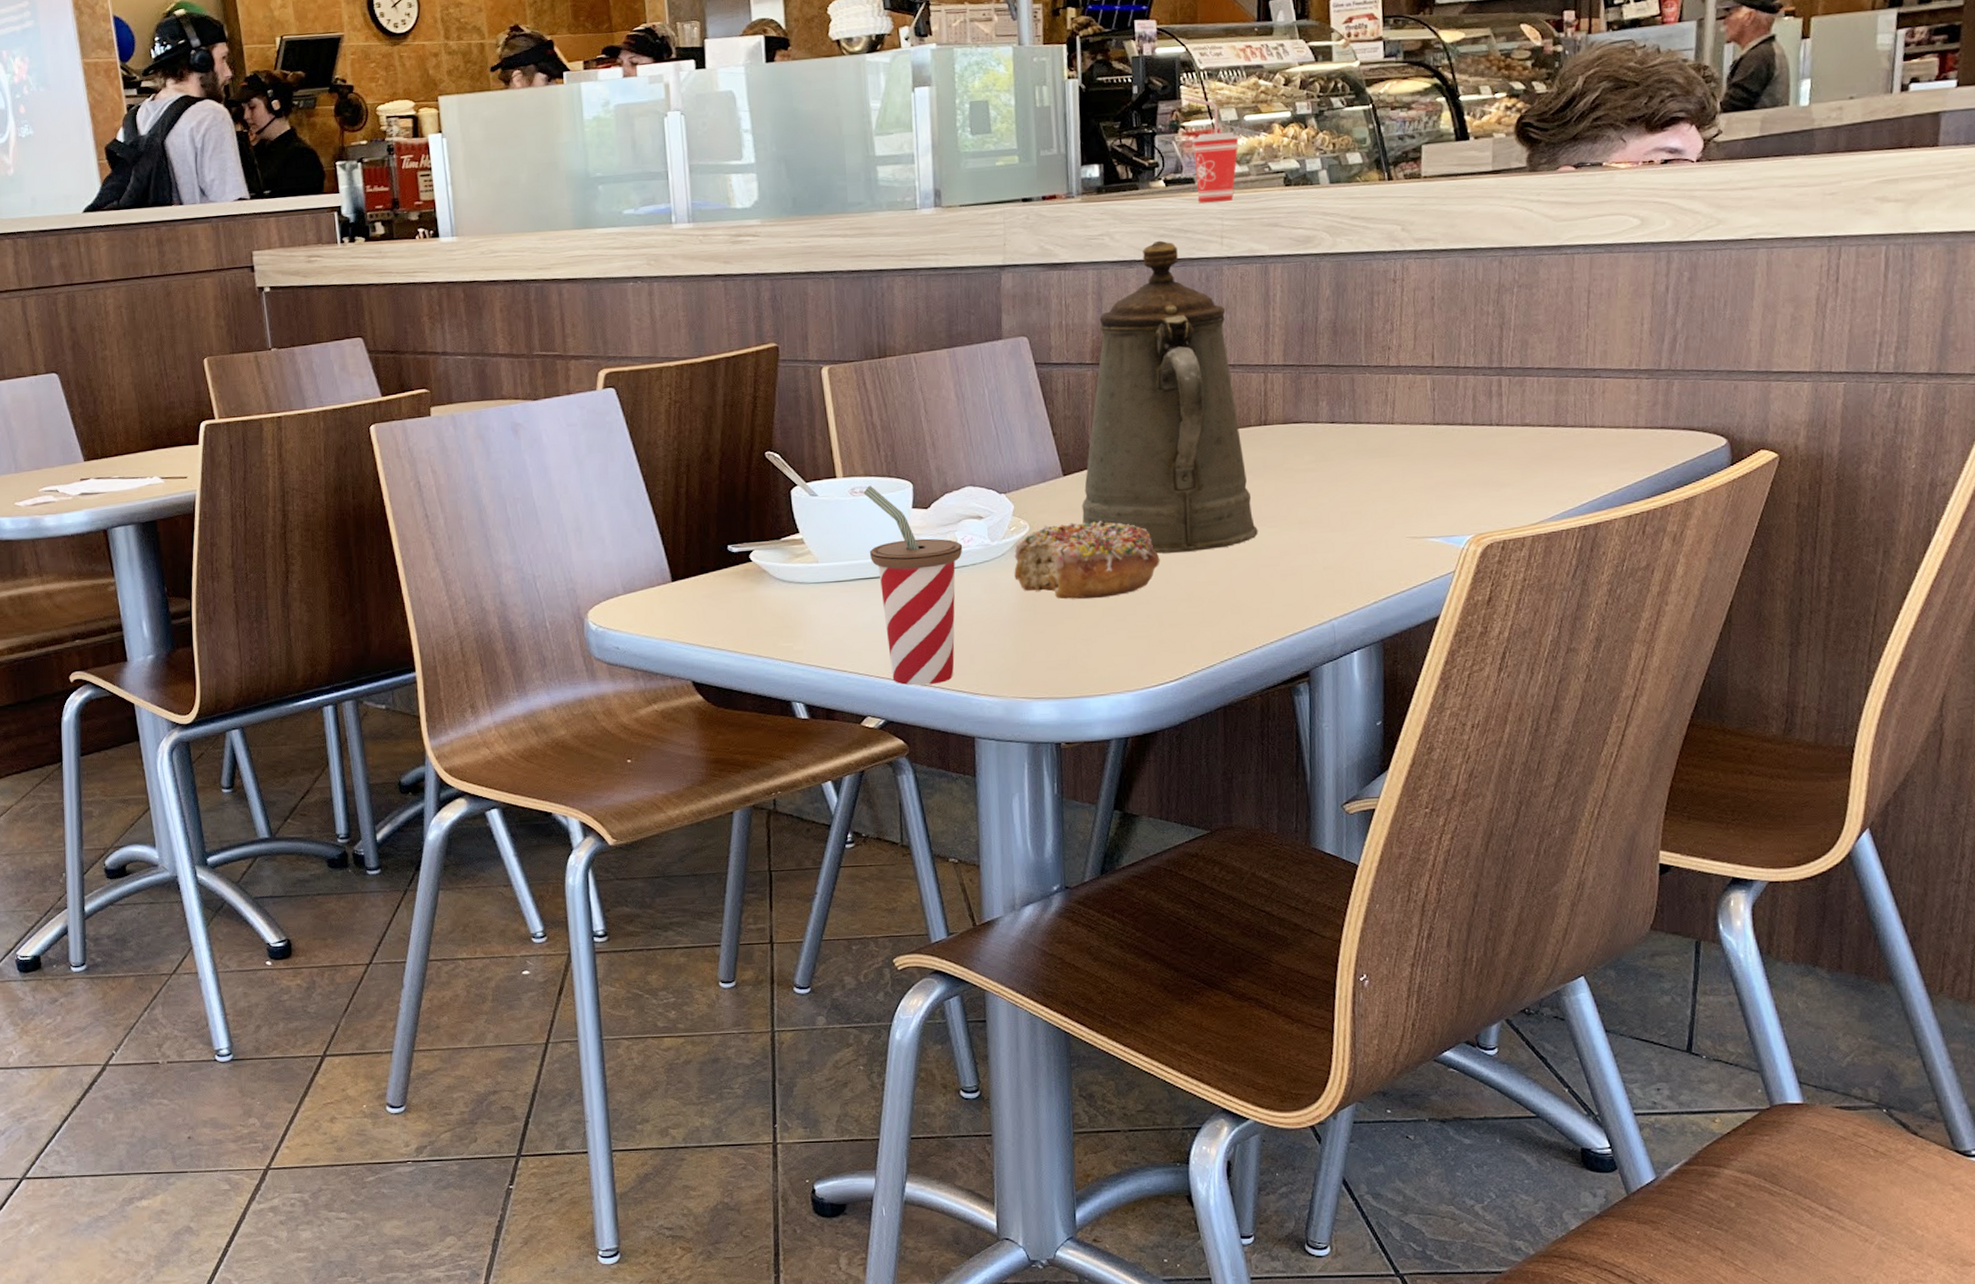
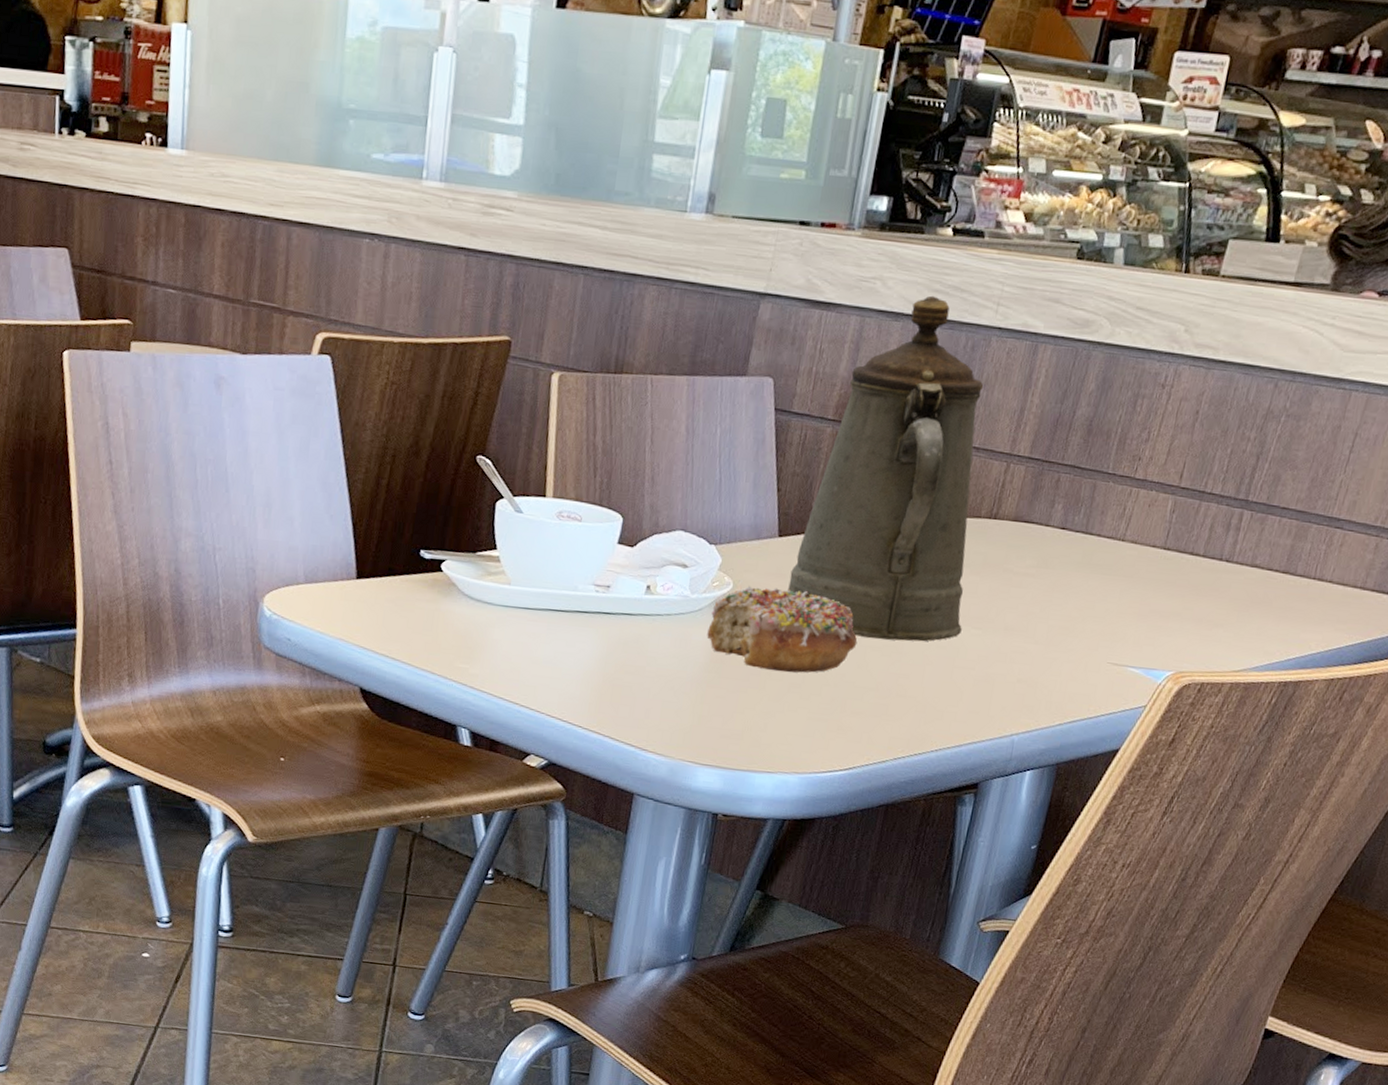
beverage cup: present [863,485,963,686] -> none [563,511,661,733]
beverage cup: present [1185,97,1240,203] -> none [983,137,1044,265]

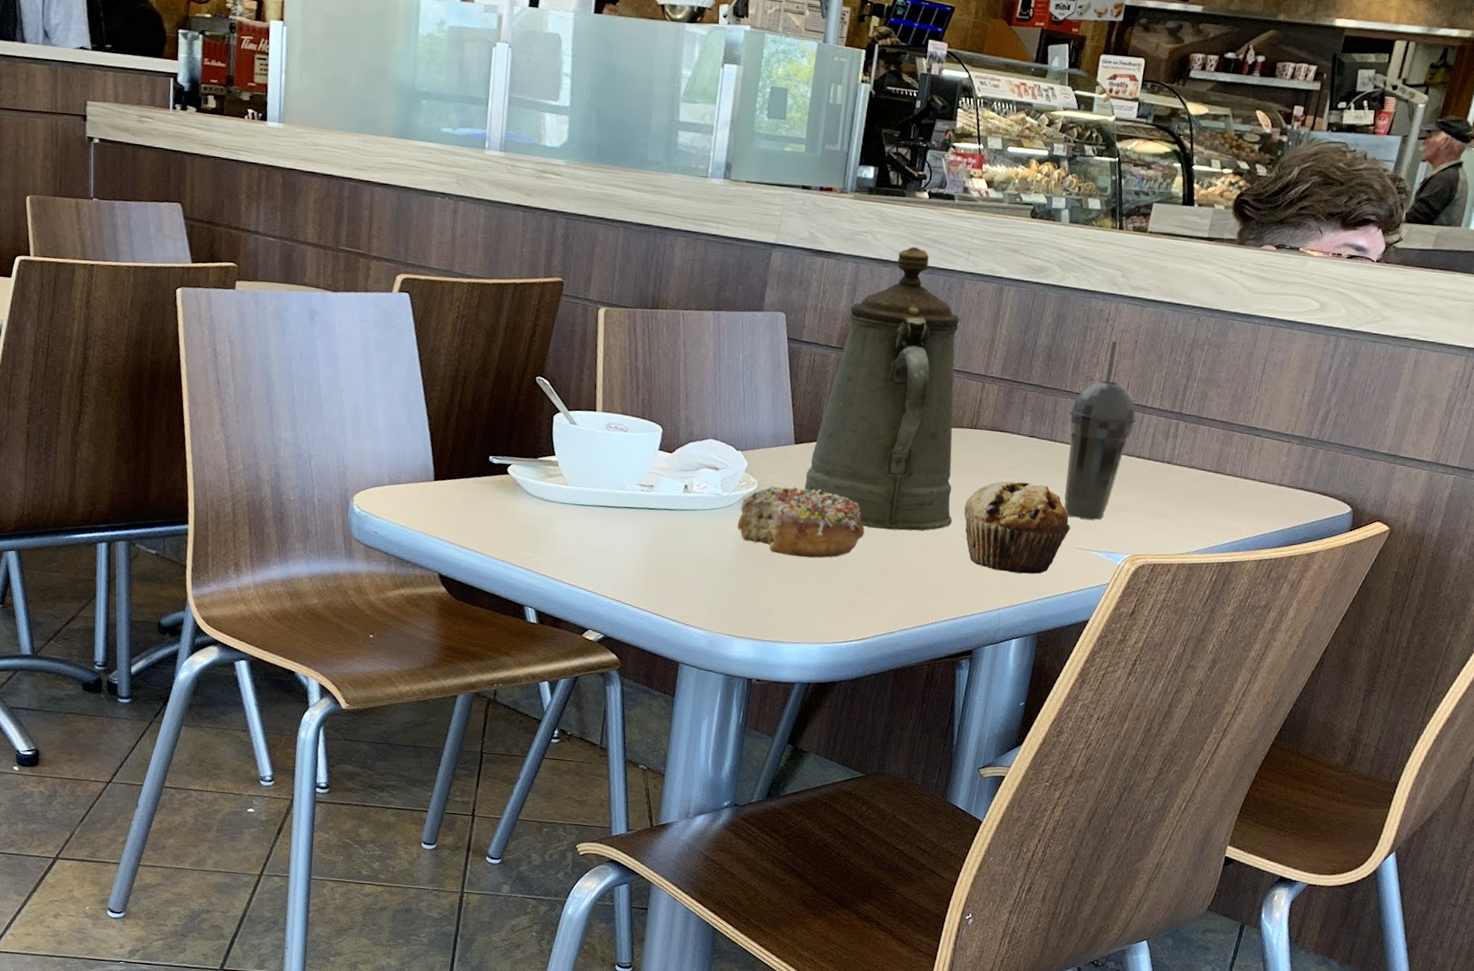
muffin: none [976,582,1104,694] -> present [964,481,1070,574]
beverage cup: none [1097,411,1192,630] -> present [1064,341,1136,520]

